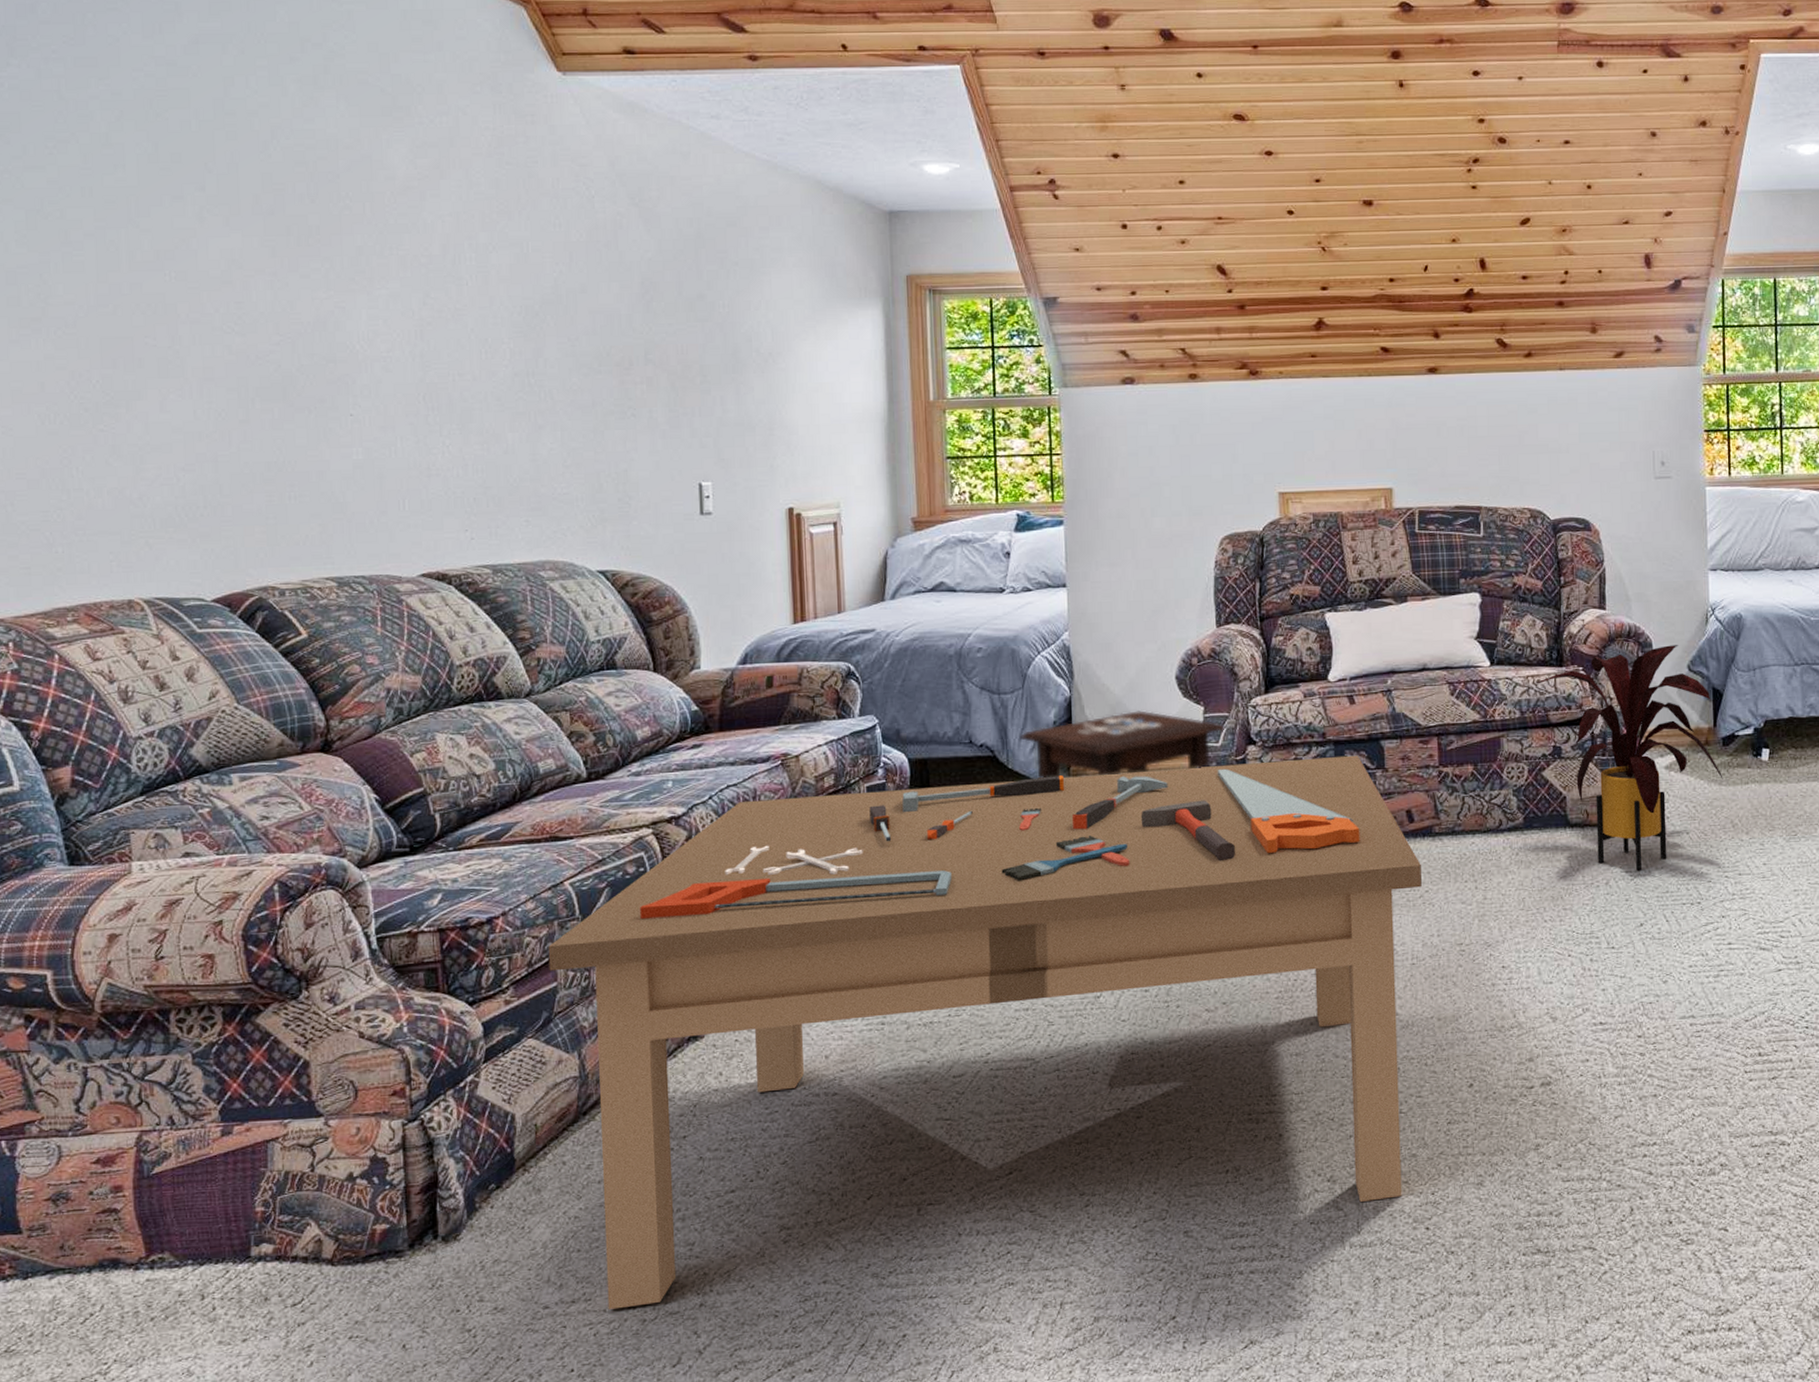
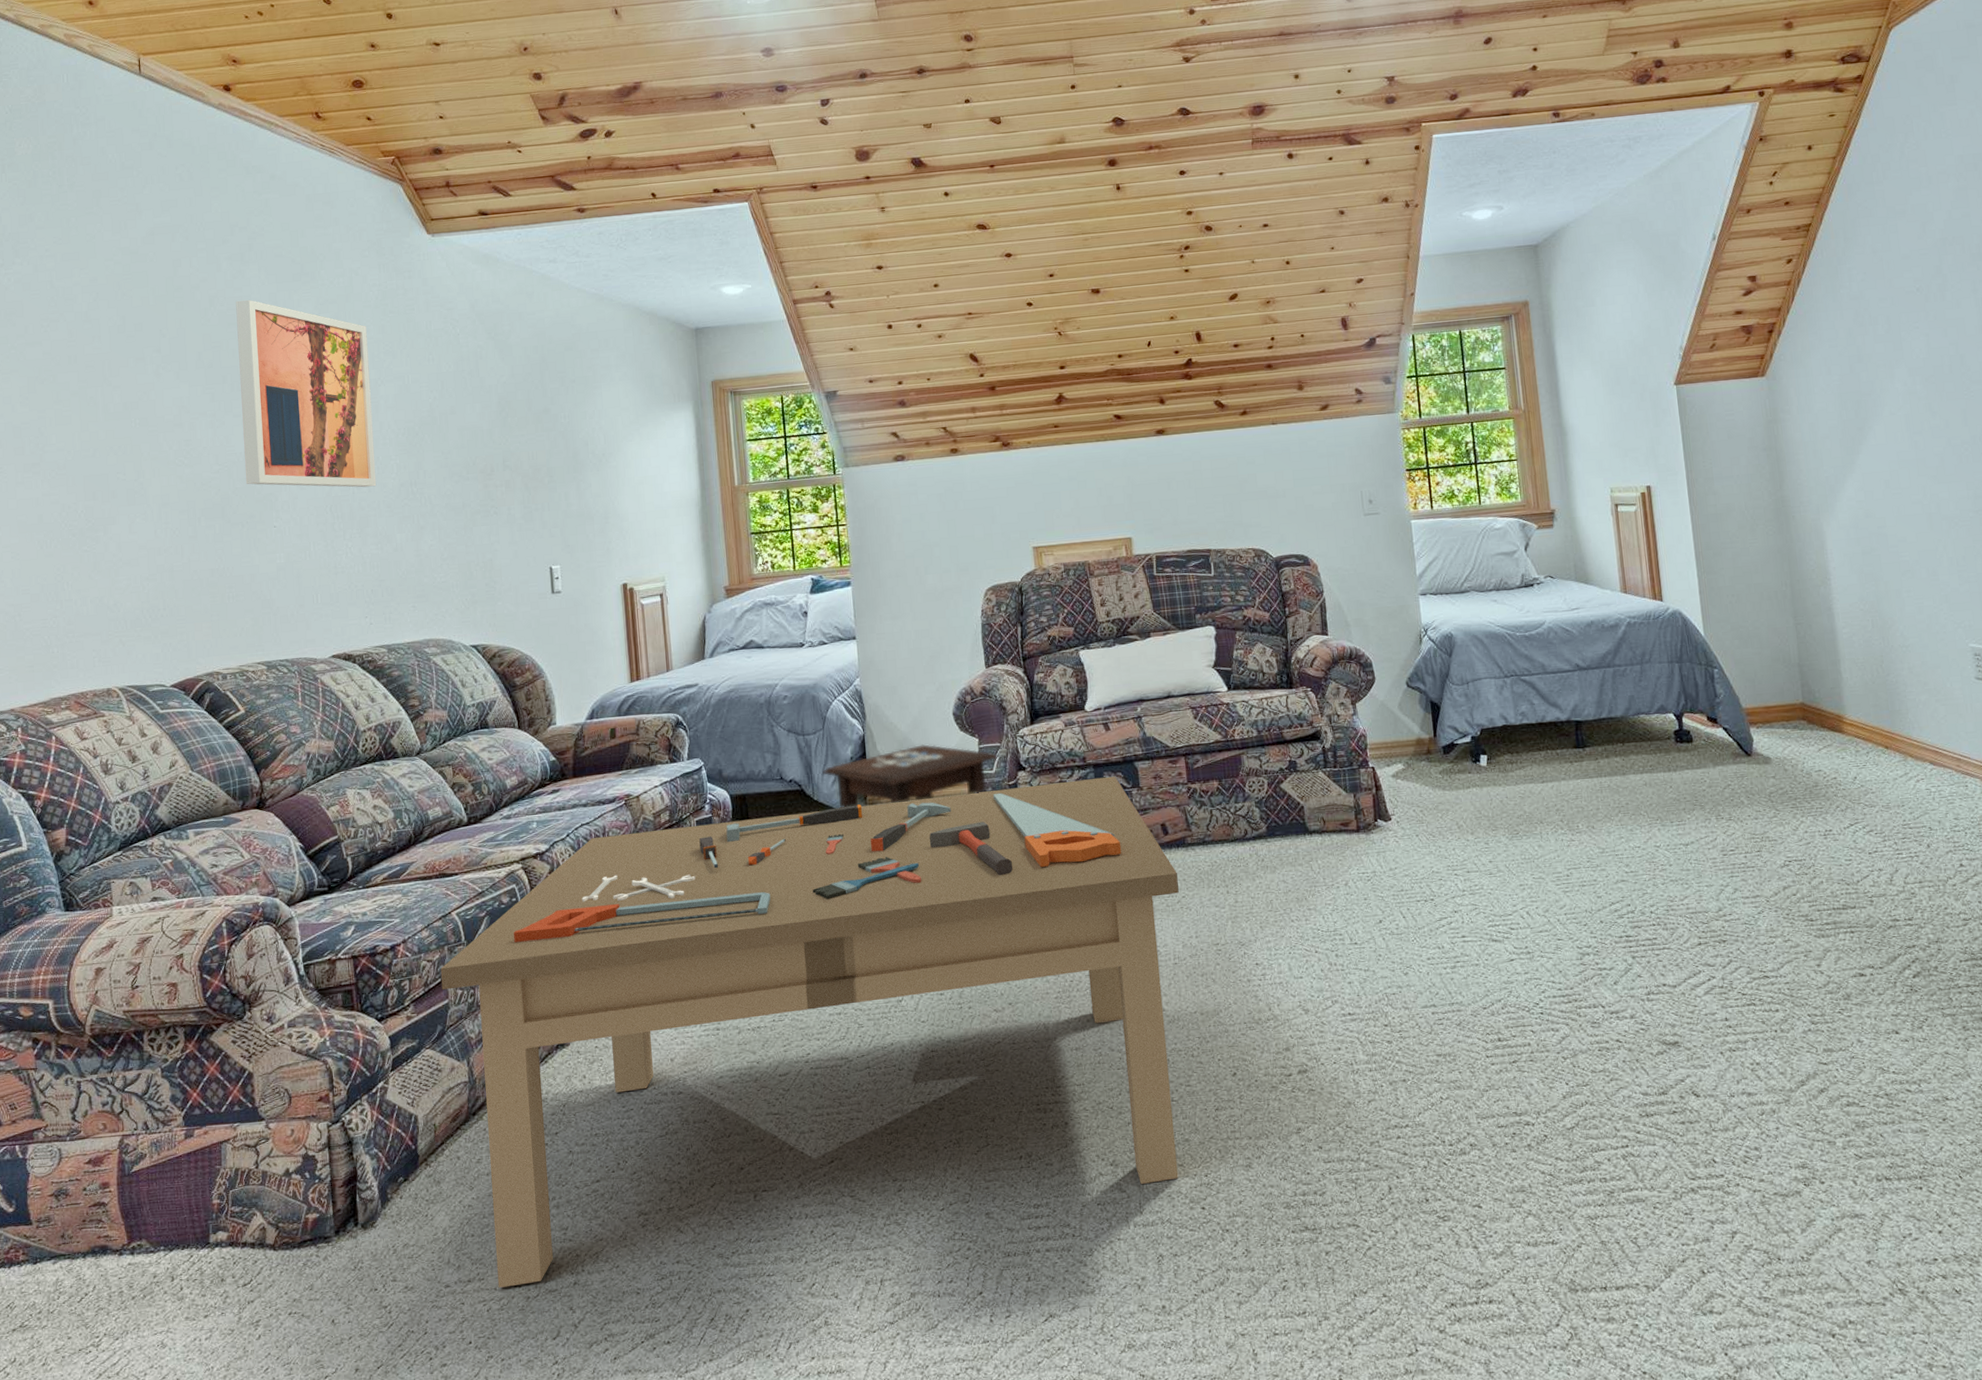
wall art: none [306,134,484,375] -> present [236,299,377,488]
house plant: present [1534,645,1723,871] -> none [1268,664,1446,872]

